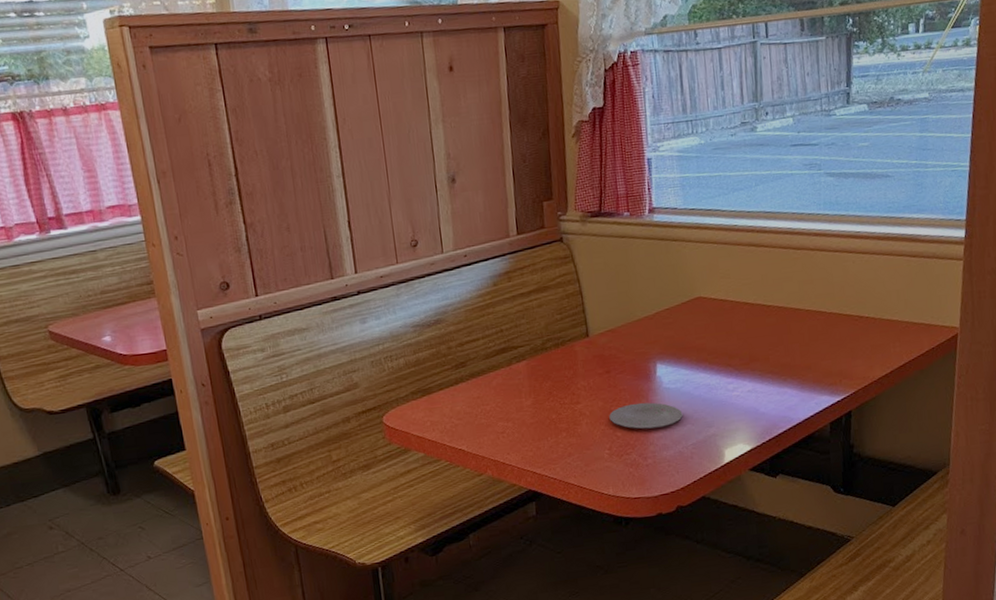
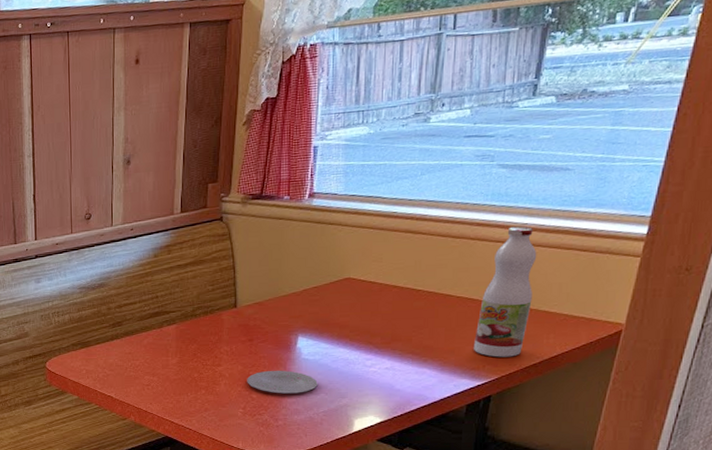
juice bottle: none [828,234,875,371] -> present [474,226,537,358]

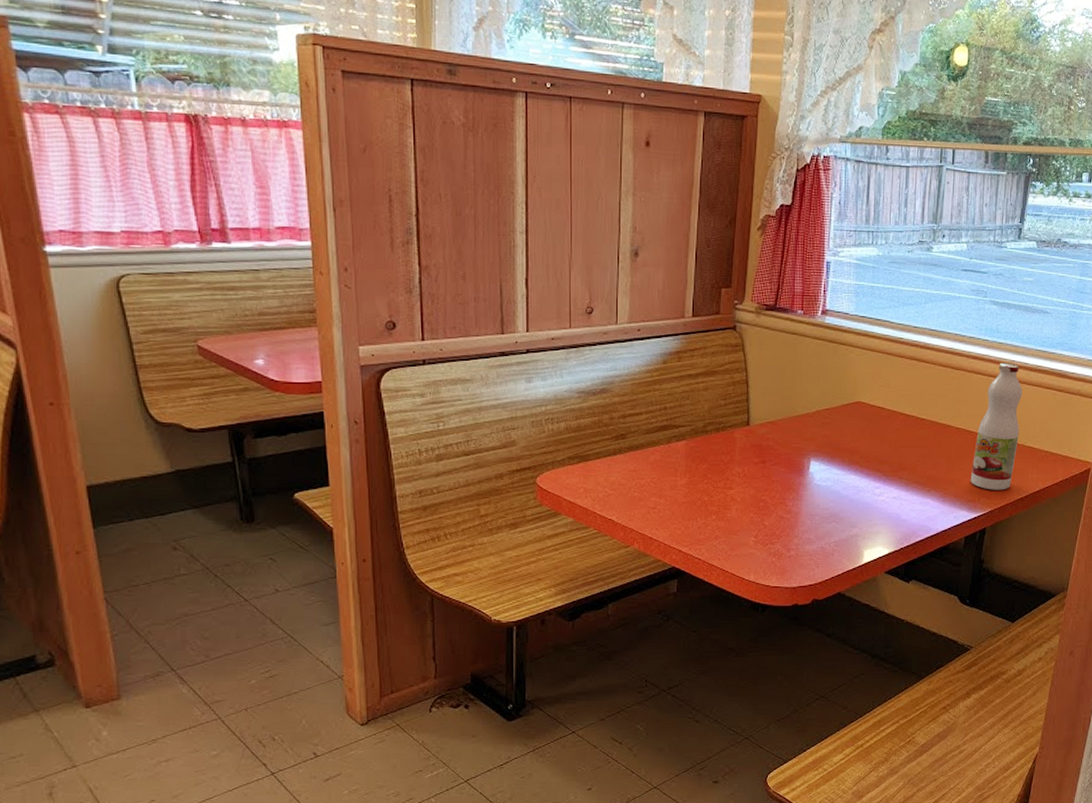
plate: present [247,370,318,394] -> none [759,495,829,522]

